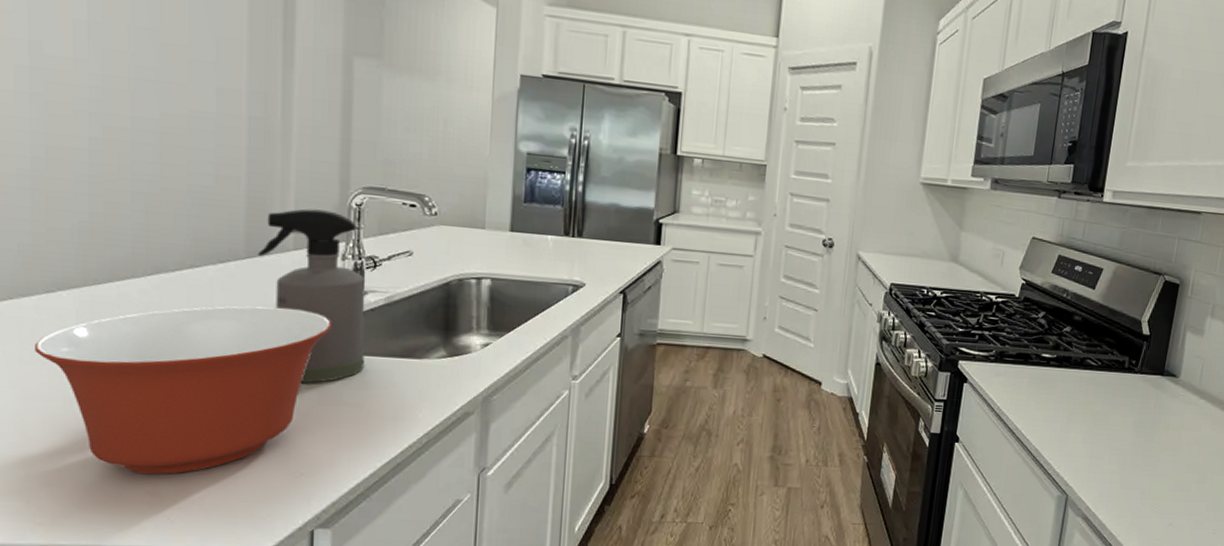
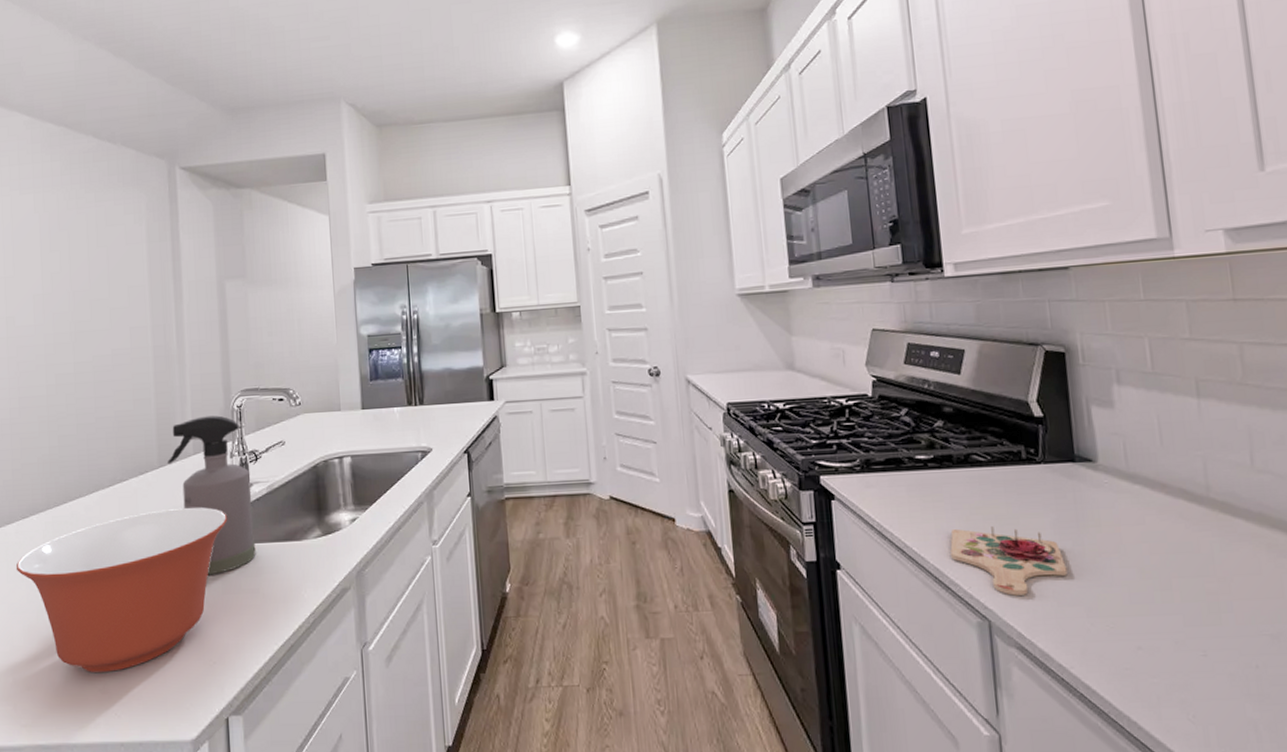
cutting board: none [1050,419,1136,477] -> present [950,526,1068,596]

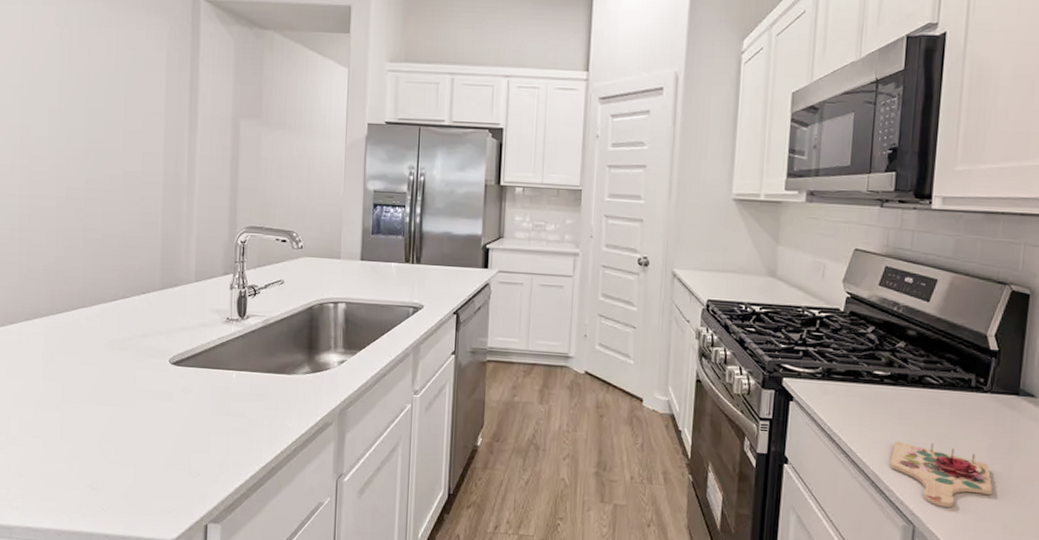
mixing bowl: present [16,507,228,672] -> none [16,329,223,471]
spray bottle: present [168,415,256,575] -> none [169,247,248,396]

